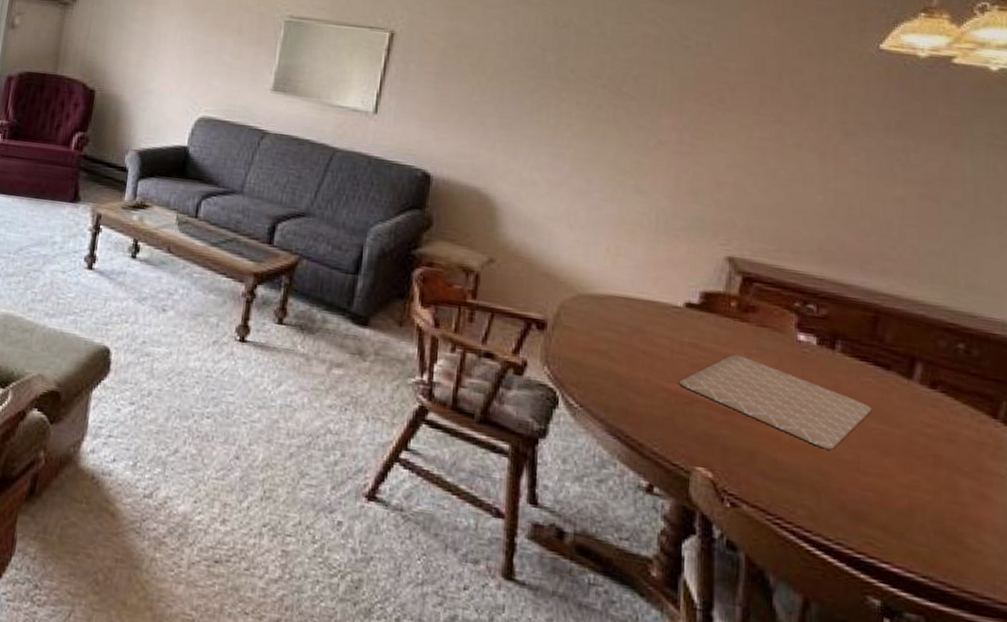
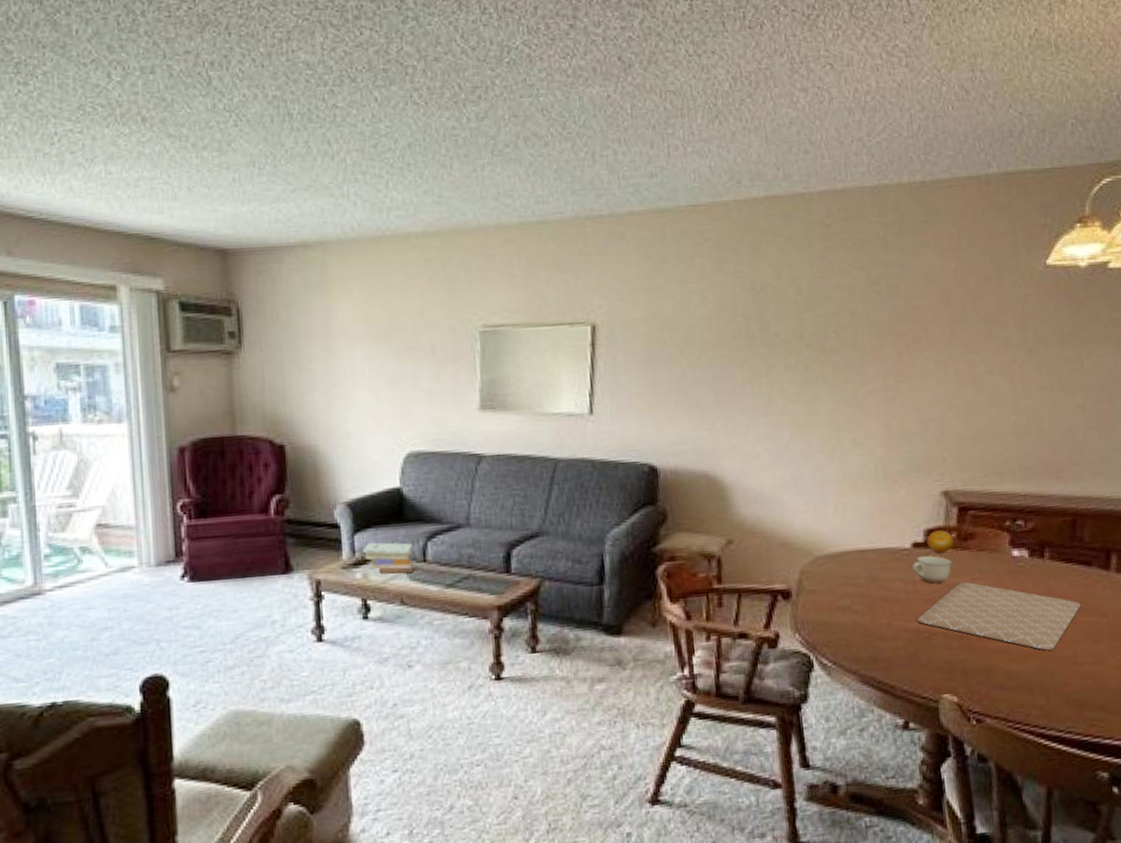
books: none [143,190,189,226] -> present [362,542,414,574]
cup: none [681,317,728,350] -> present [912,555,952,584]
fruit: none [701,295,734,320] -> present [926,530,955,553]

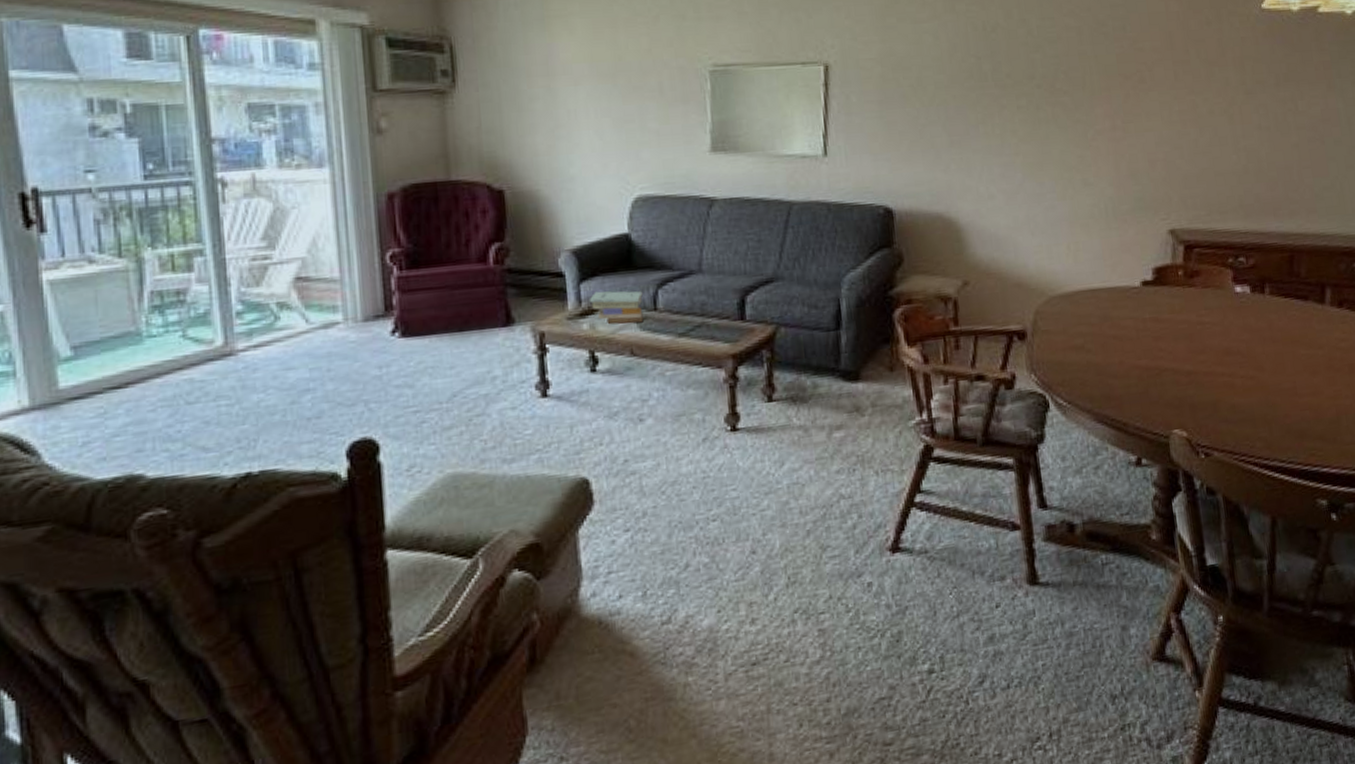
cup: present [912,555,952,584] -> none [1141,293,1180,321]
placemat: present [916,582,1081,651] -> none [1146,318,1299,384]
fruit: present [926,530,955,553] -> none [1154,268,1182,291]

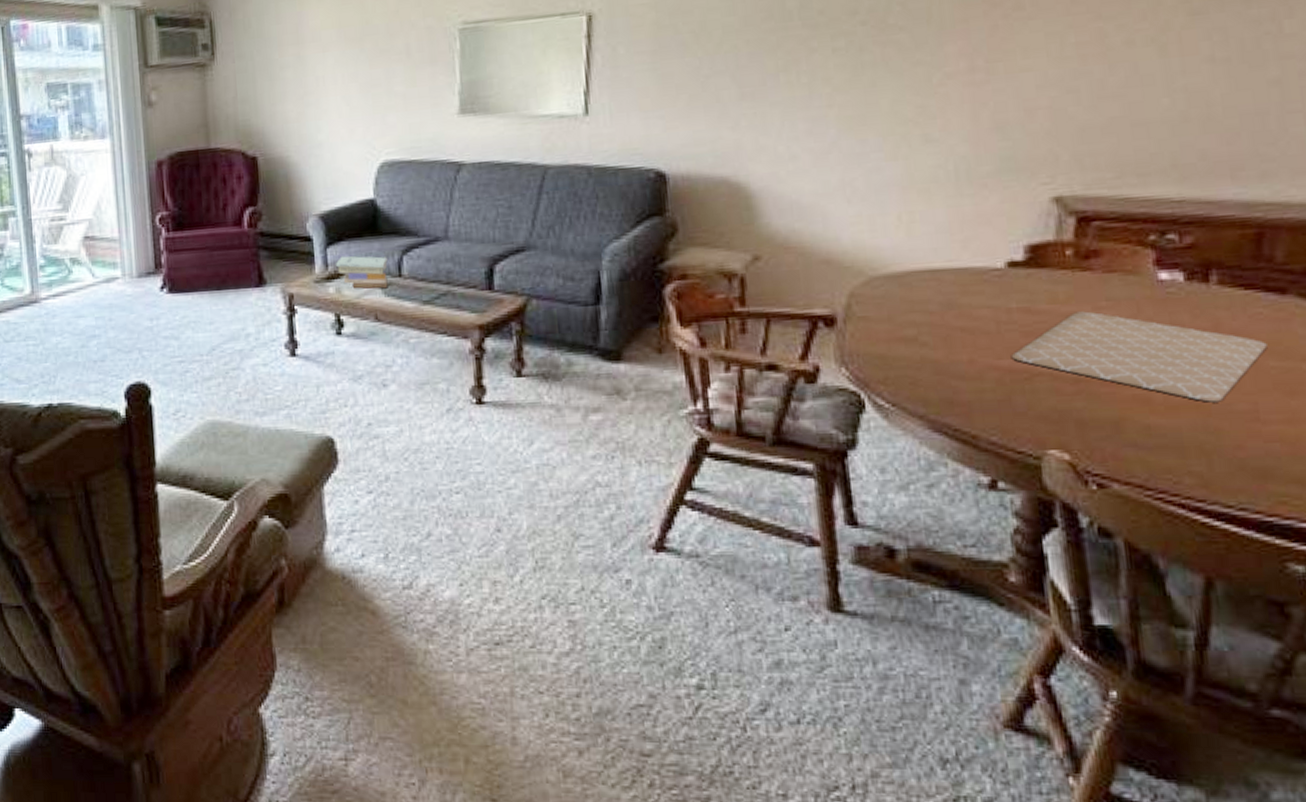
placemat: none [1146,318,1299,384] -> present [1010,311,1268,403]

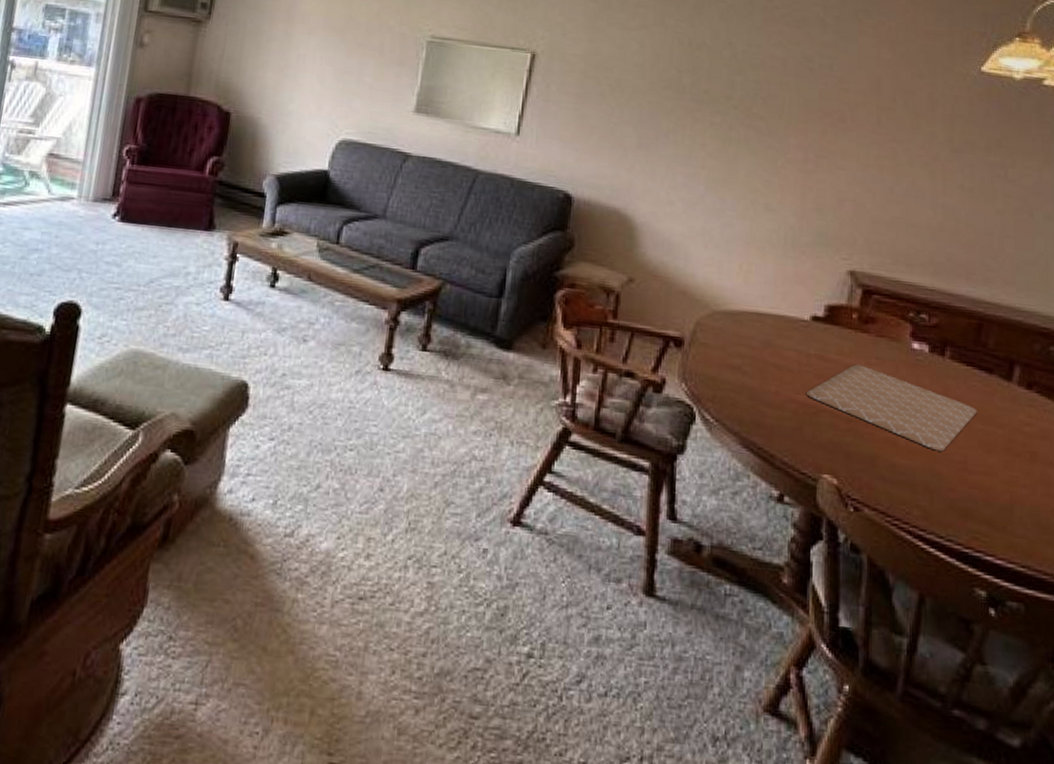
books: present [335,256,388,289] -> none [281,216,329,253]

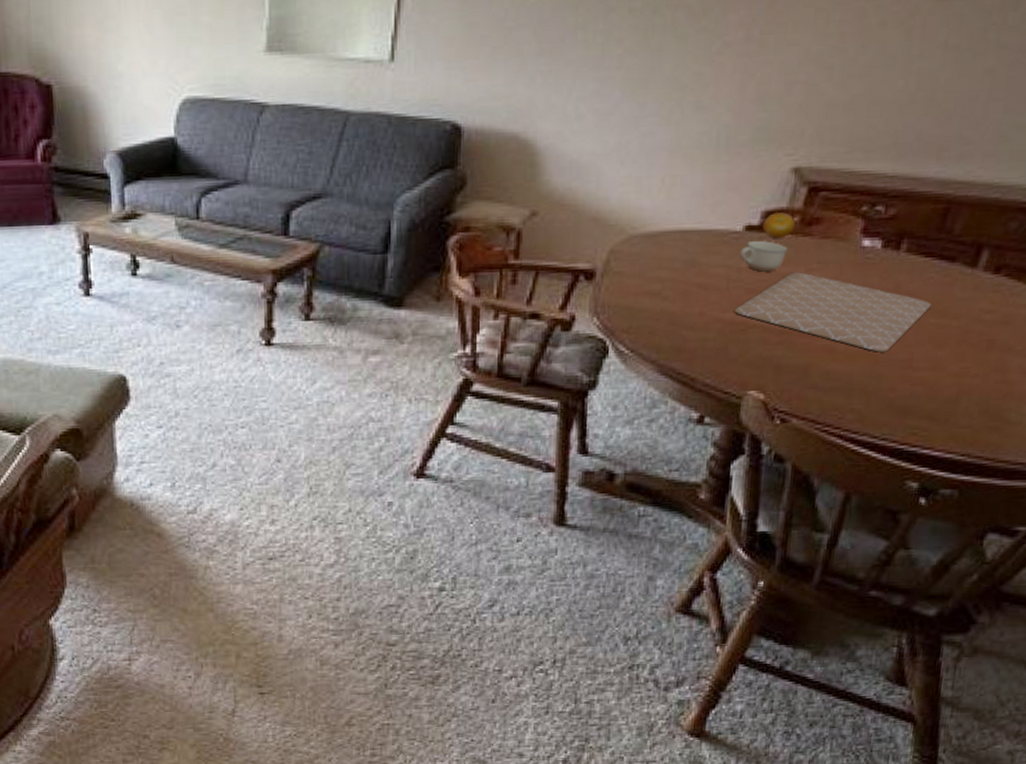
cup: none [808,330,850,361] -> present [739,240,788,272]
fruit: none [826,308,855,331] -> present [762,212,796,238]

